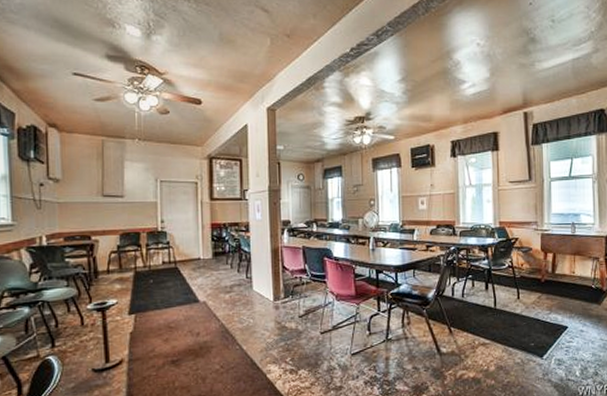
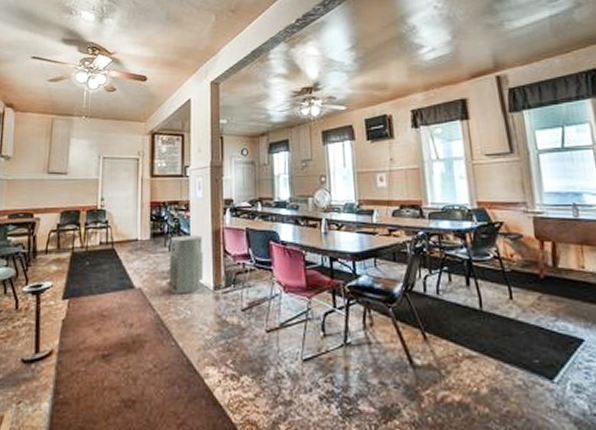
air purifier: none [230,253,264,306] -> present [167,234,204,294]

